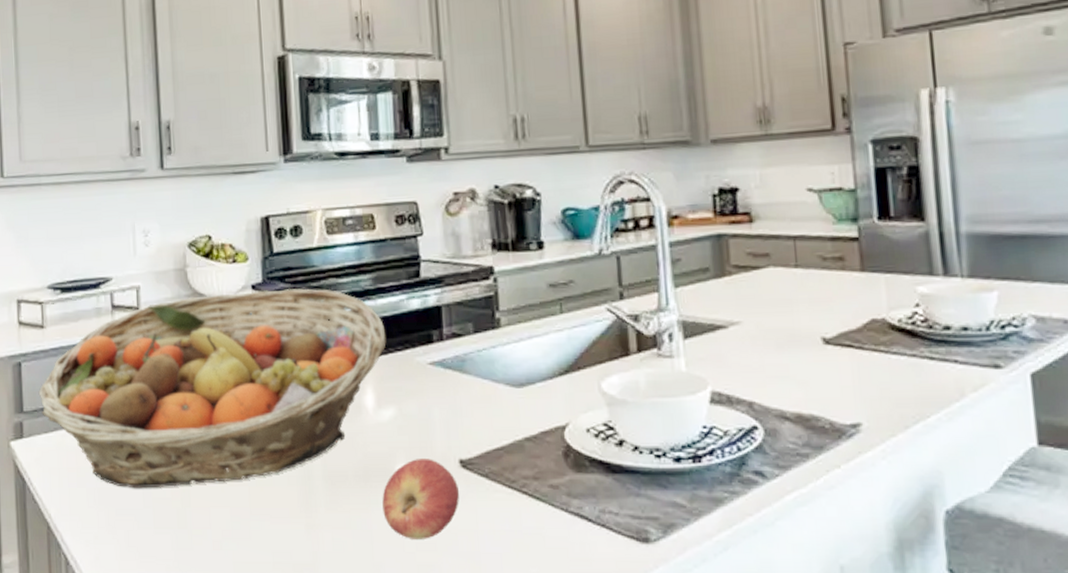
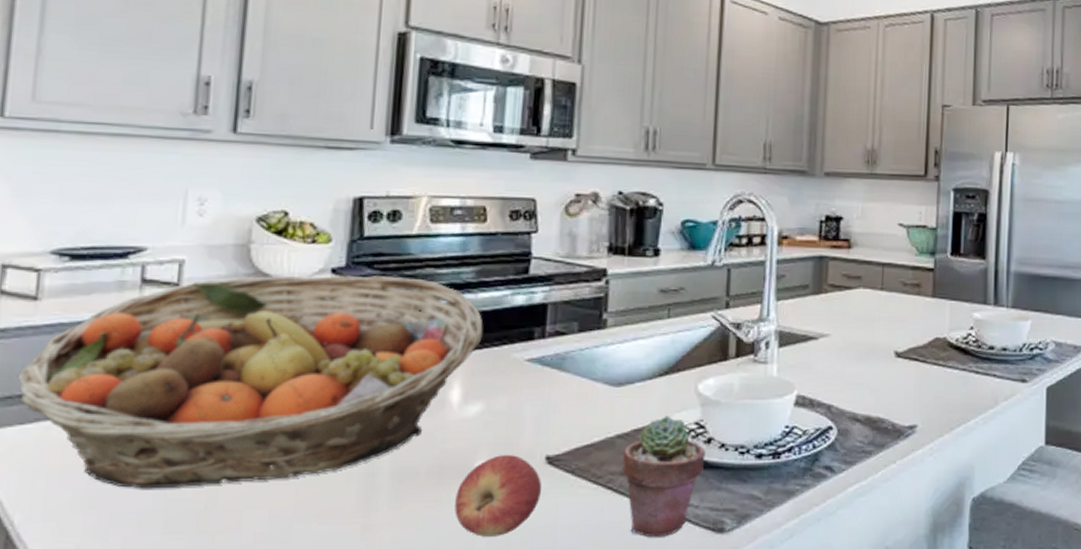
potted succulent: none [534,417,619,546] -> present [622,416,706,538]

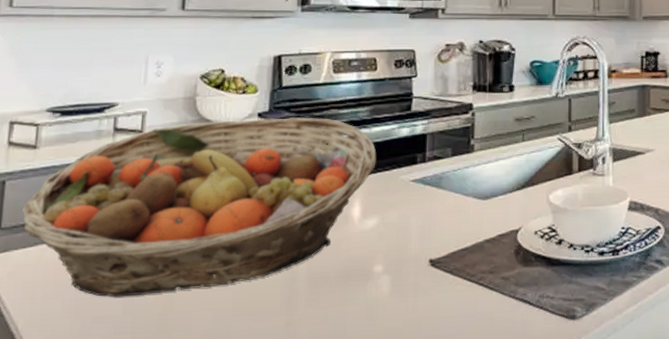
apple: present [455,455,542,537] -> none [358,259,427,329]
potted succulent: present [622,416,706,538] -> none [491,222,558,325]

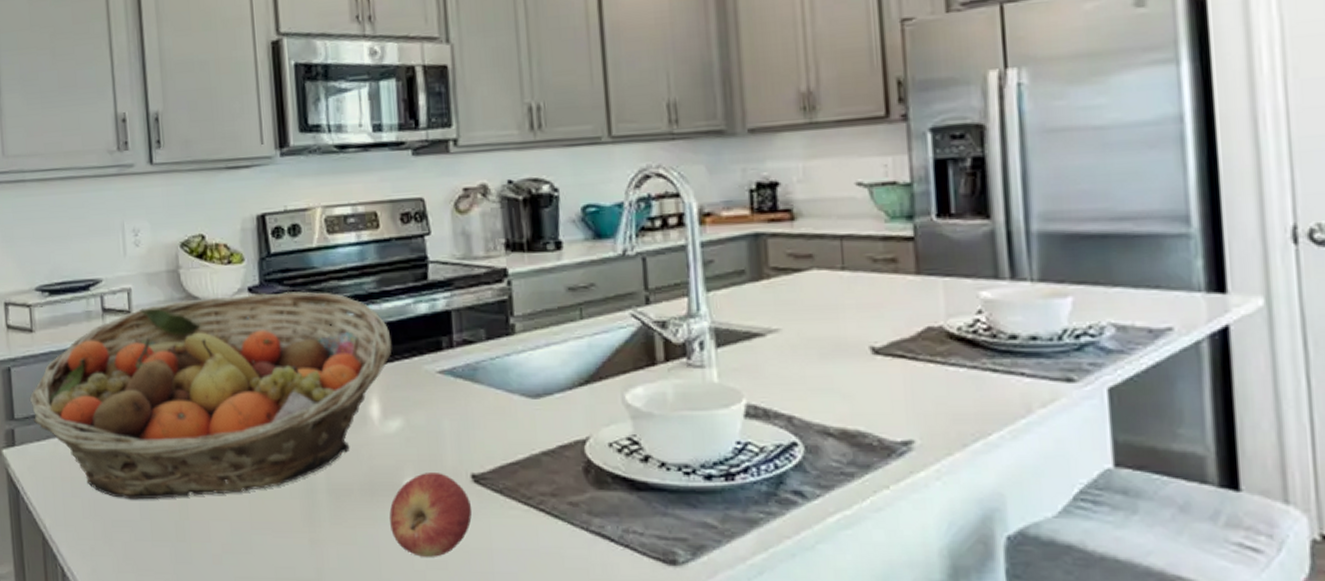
apple: none [358,259,427,329] -> present [389,473,473,557]

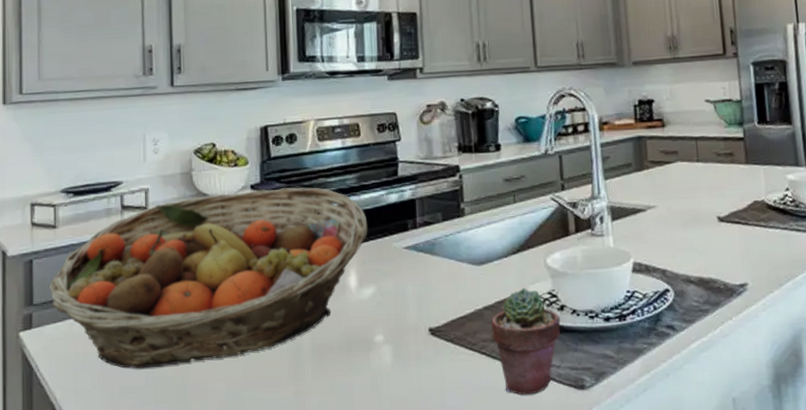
apple: present [389,473,473,557] -> none [362,328,429,399]
potted succulent: none [551,430,644,567] -> present [491,288,561,395]

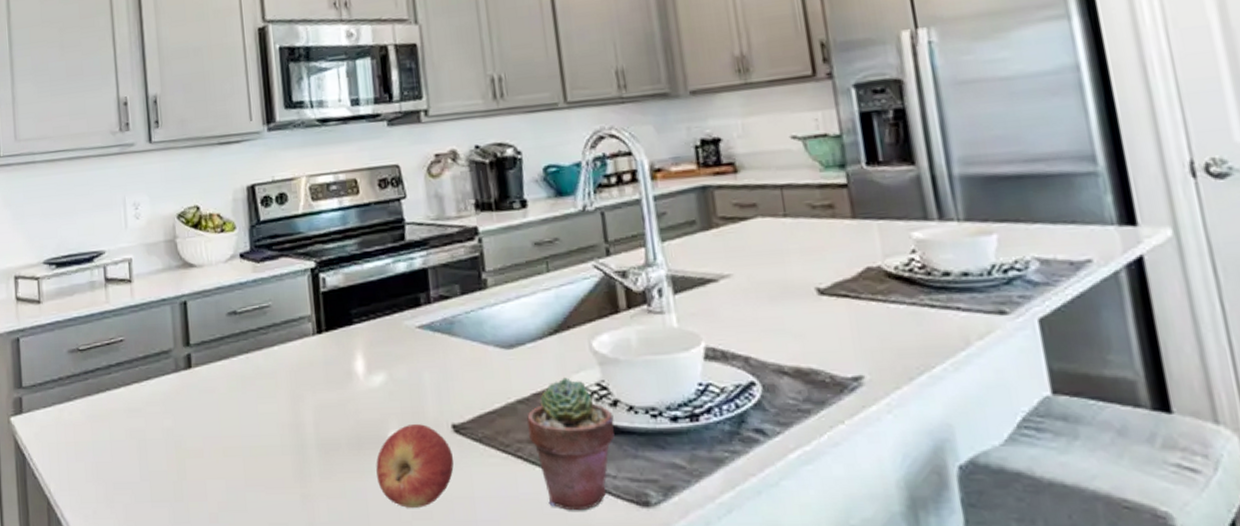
fruit basket: present [48,187,368,369] -> none [36,255,374,462]
apple: none [362,328,429,399] -> present [376,424,454,508]

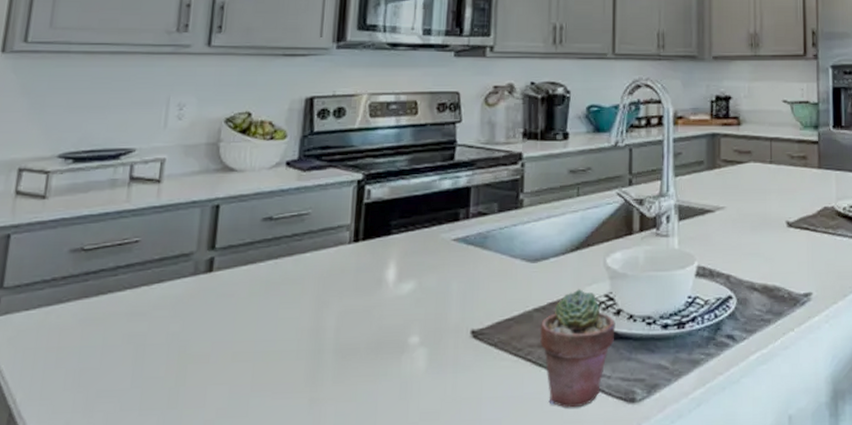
apple: present [376,424,454,508] -> none [390,330,468,409]

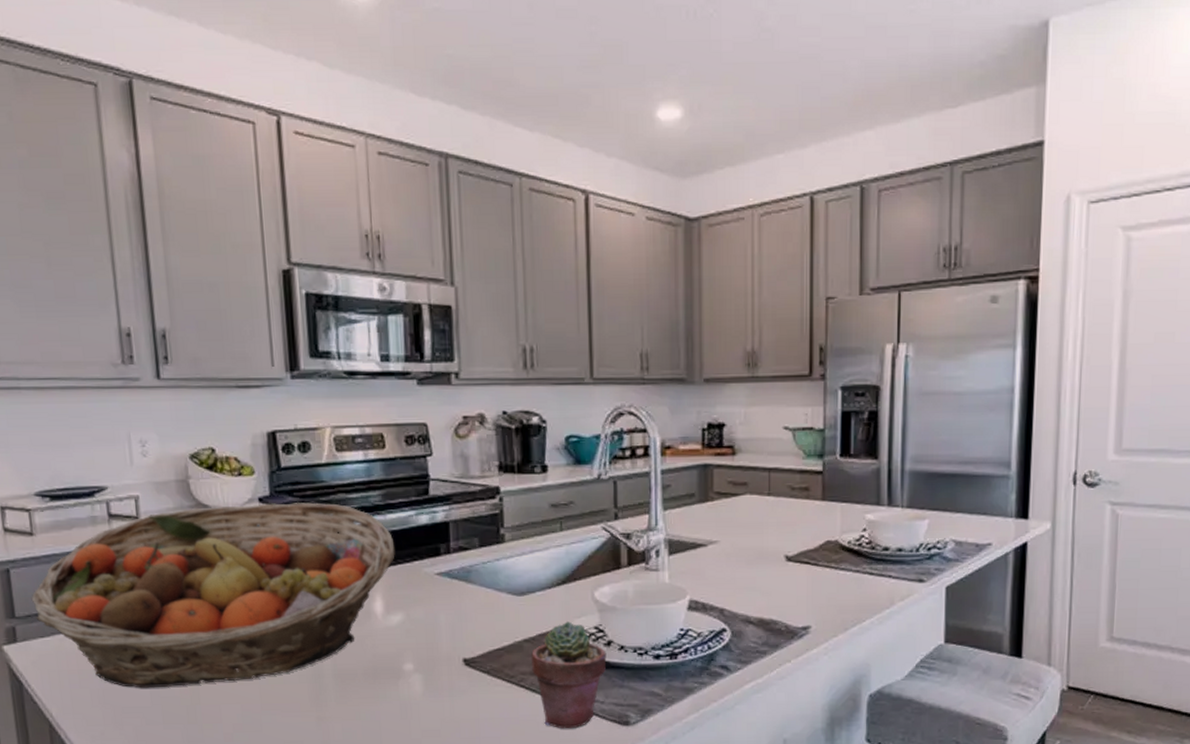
fruit basket: none [25,167,415,368] -> present [31,502,395,688]

